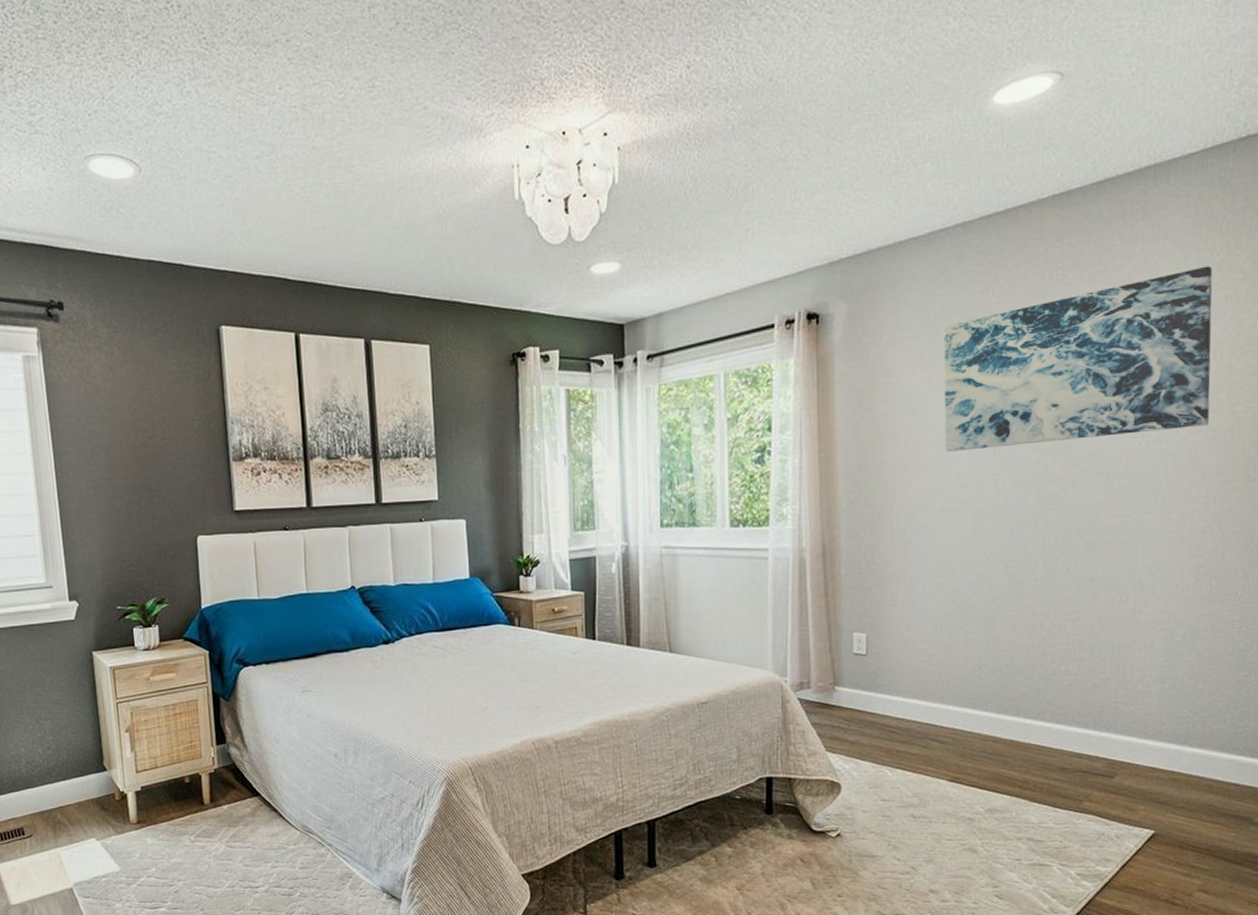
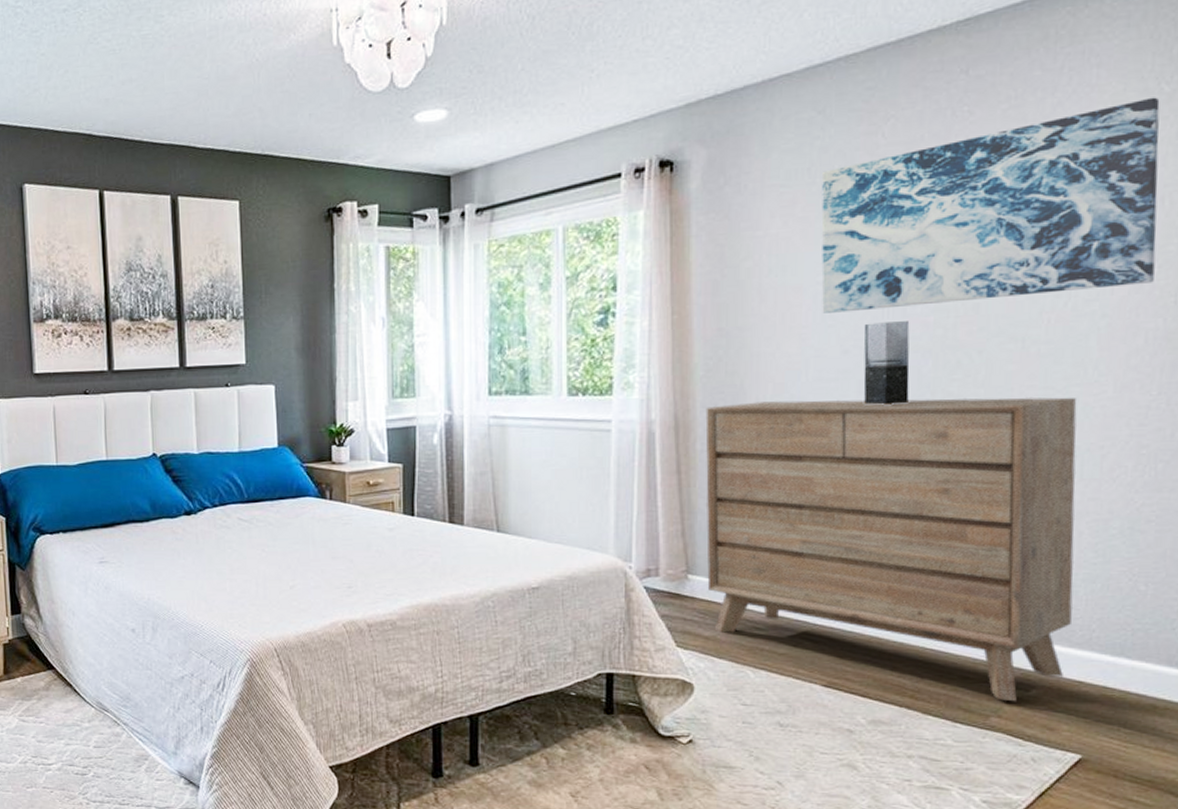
dresser: none [848,524,1150,788] -> present [705,397,1077,702]
vase: none [979,458,1017,533] -> present [863,321,910,405]

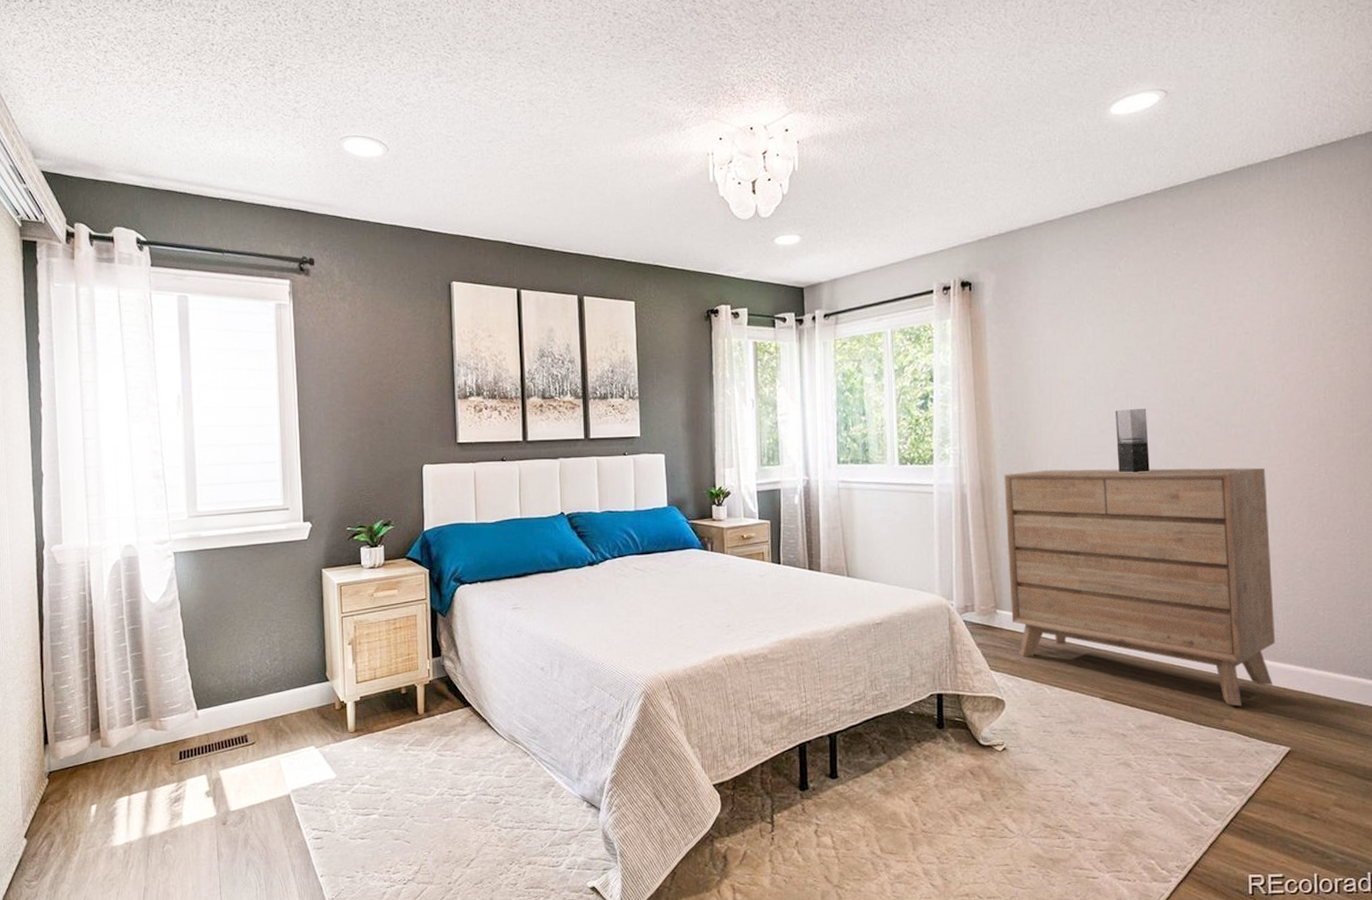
wall art: present [821,97,1160,313] -> none [1079,249,1309,402]

